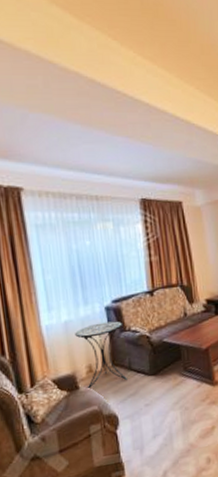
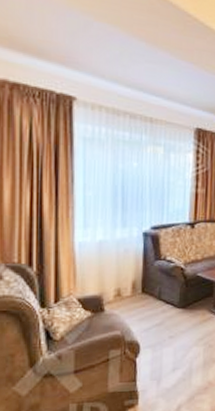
side table: present [75,321,127,390] -> none [108,247,159,313]

